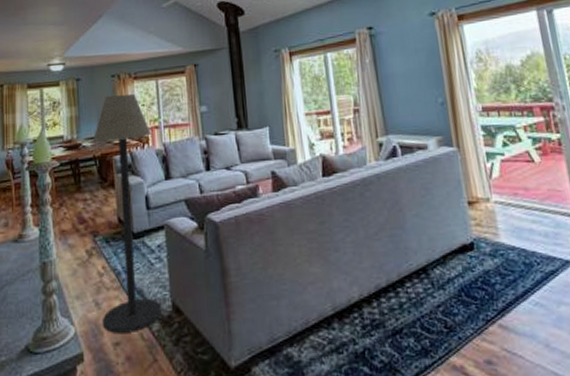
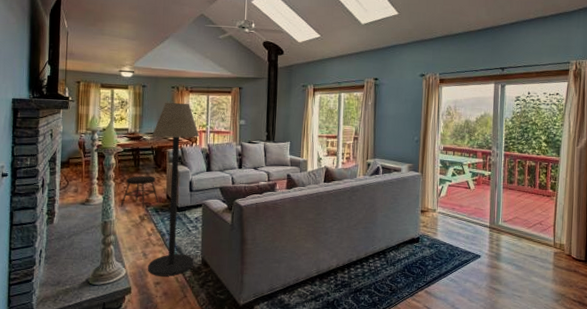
stool: none [61,194,109,241] -> present [120,175,159,208]

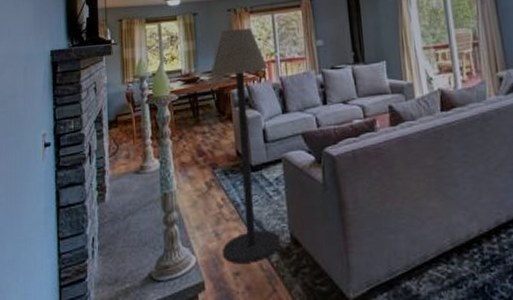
stool: present [120,175,159,208] -> none [181,127,227,173]

